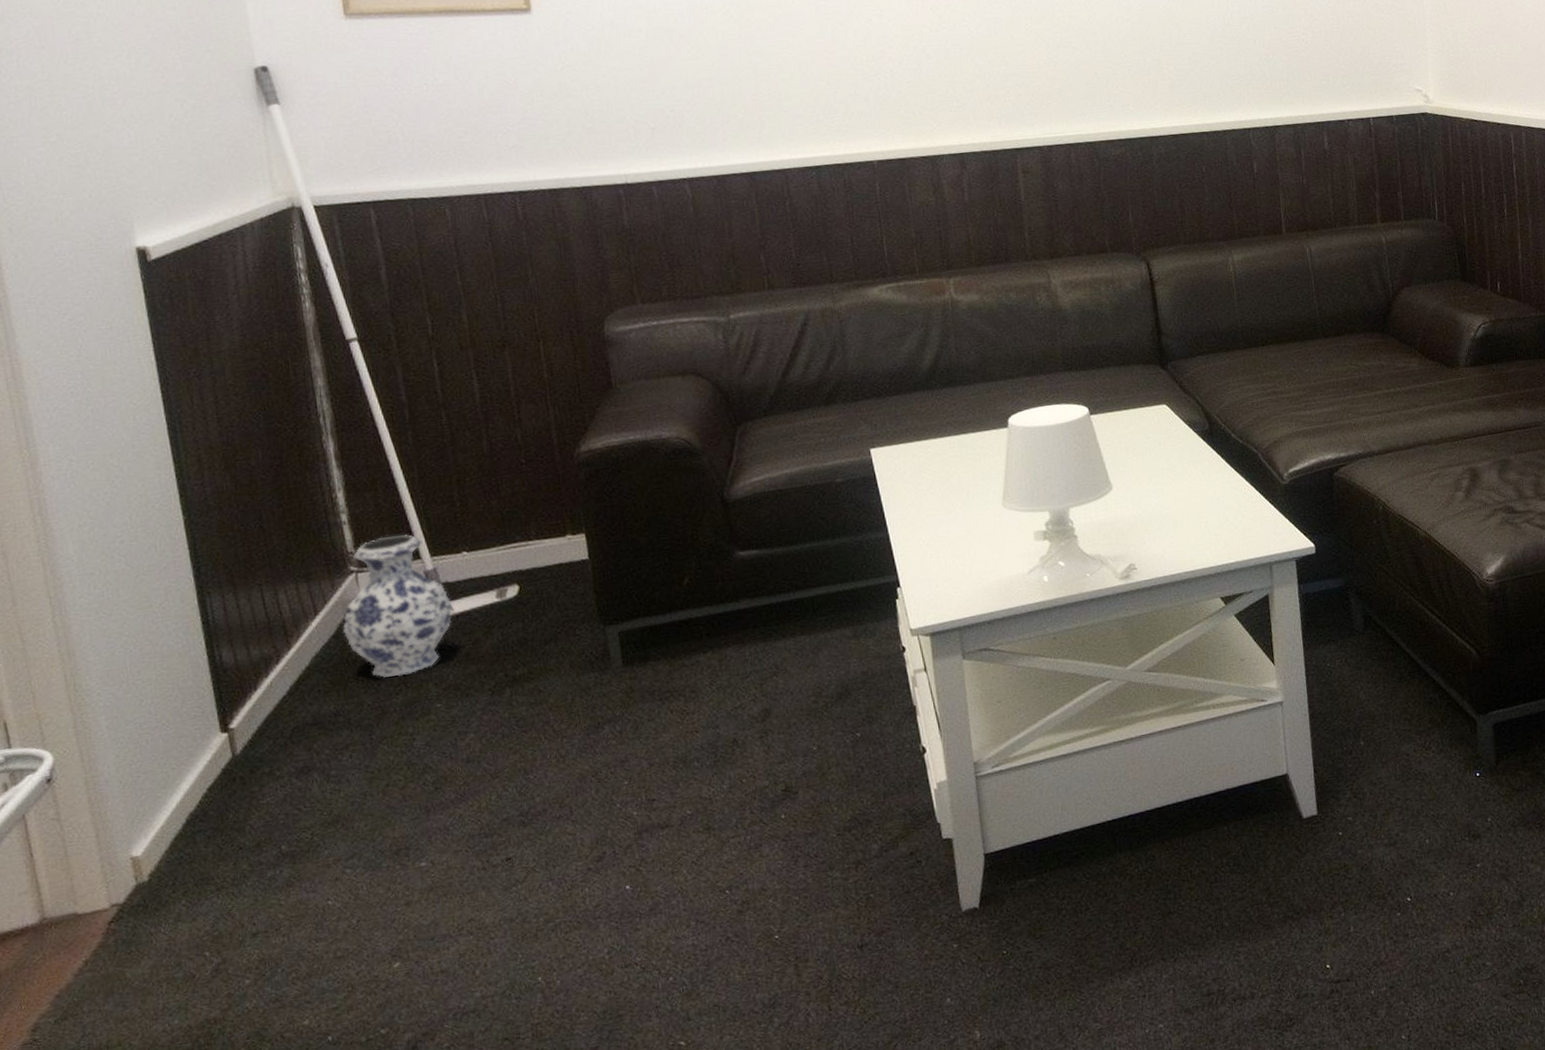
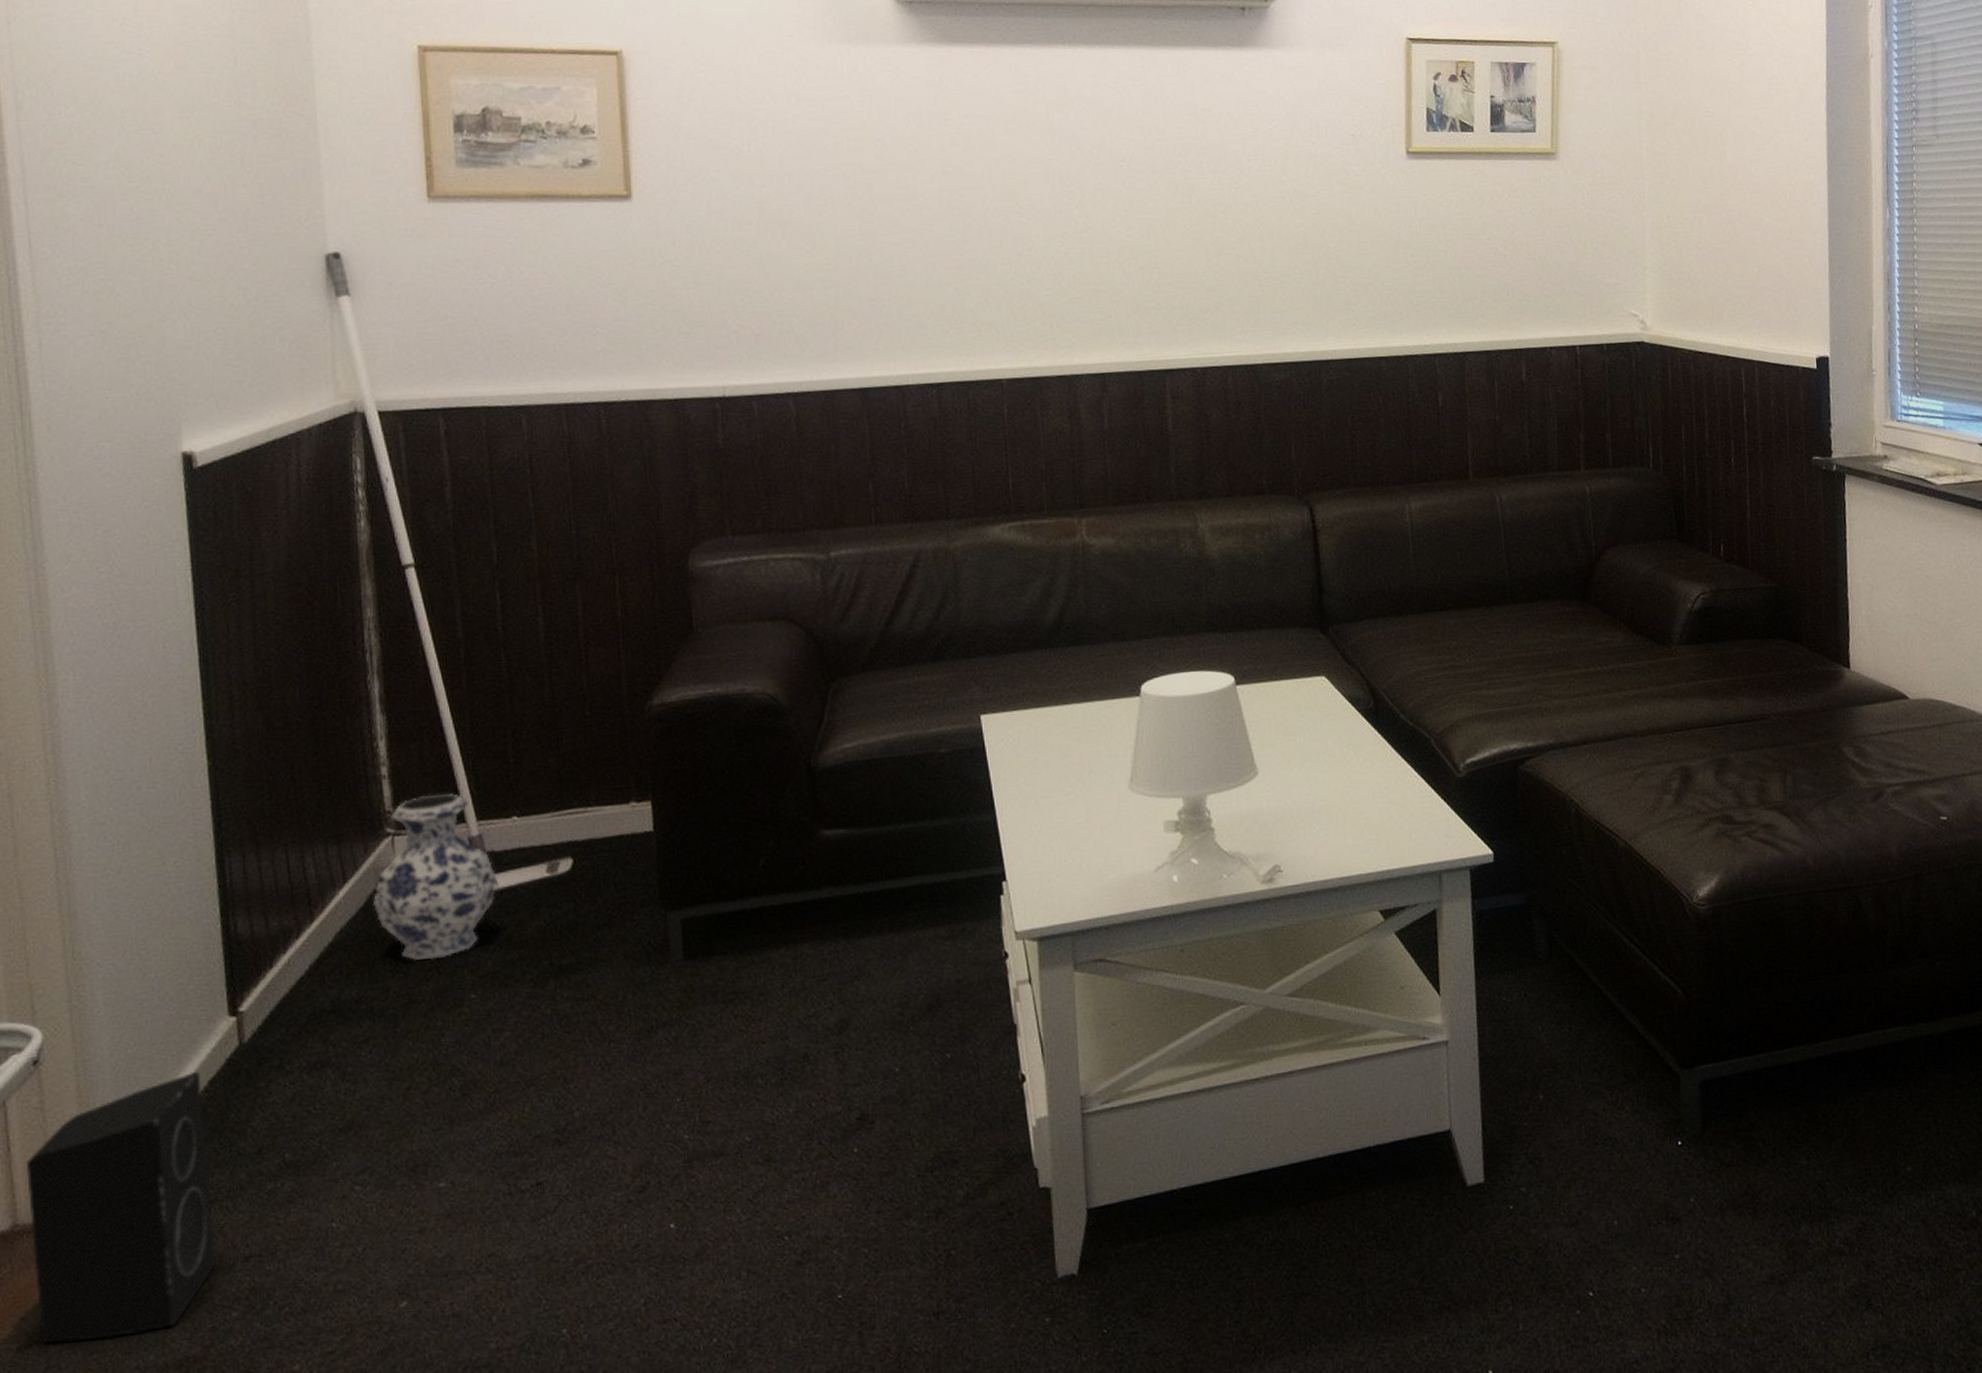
speaker: none [48,781,227,1016] -> present [25,1072,217,1344]

